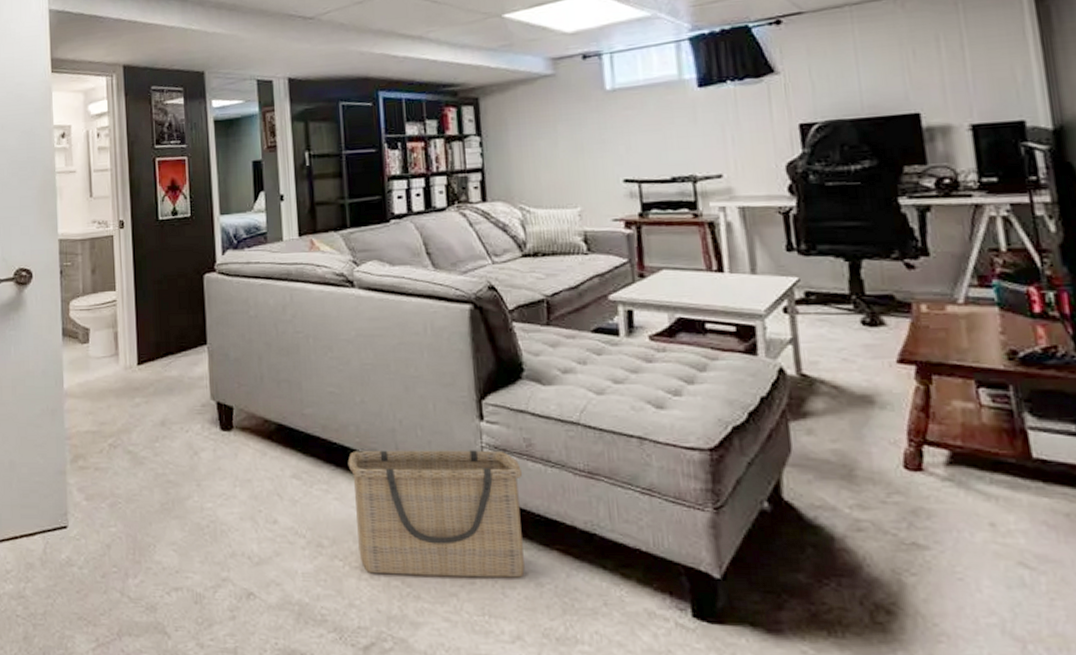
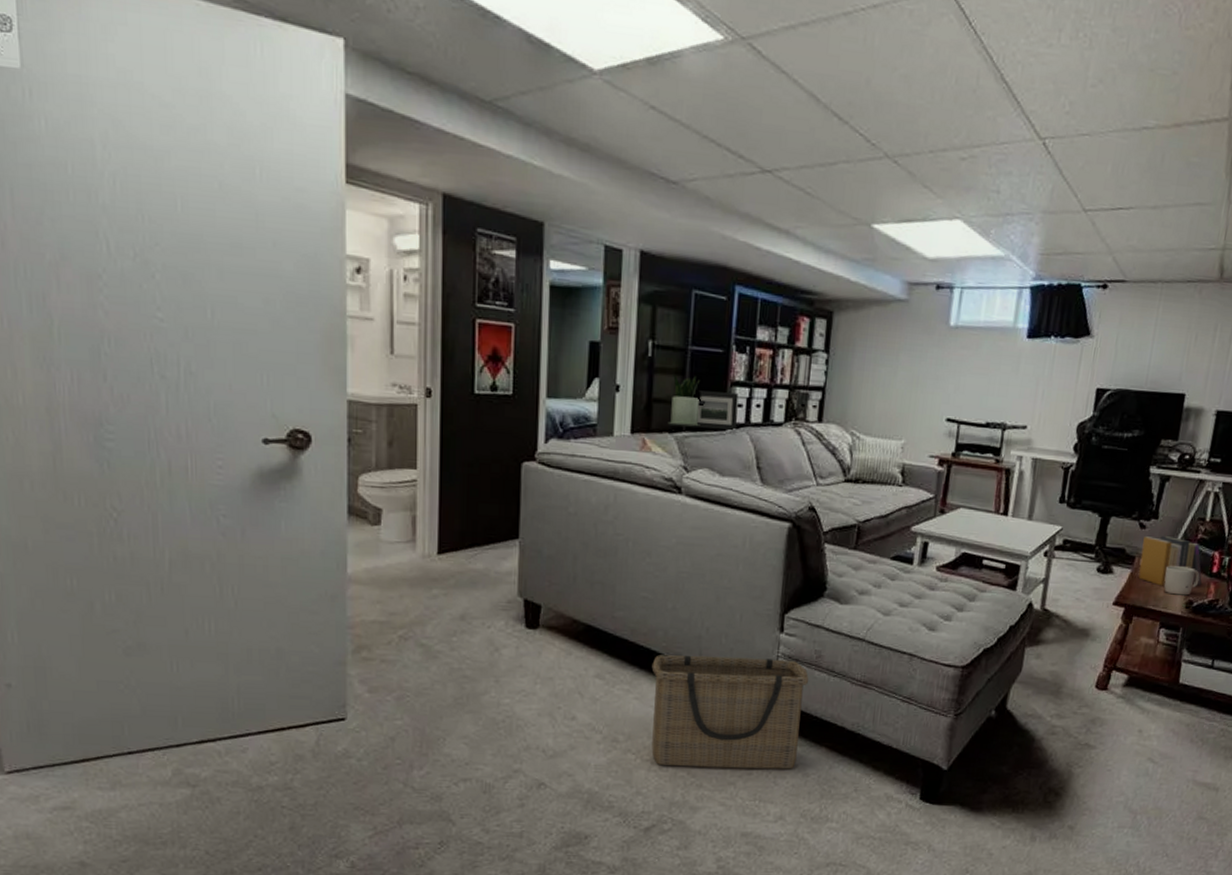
planter: none [332,177,364,225] -> present [667,375,700,429]
picture frame: none [353,186,401,224] -> present [690,390,739,431]
books: none [916,274,1024,336] -> present [1138,536,1202,586]
mug: none [960,309,1018,345] -> present [1163,566,1200,596]

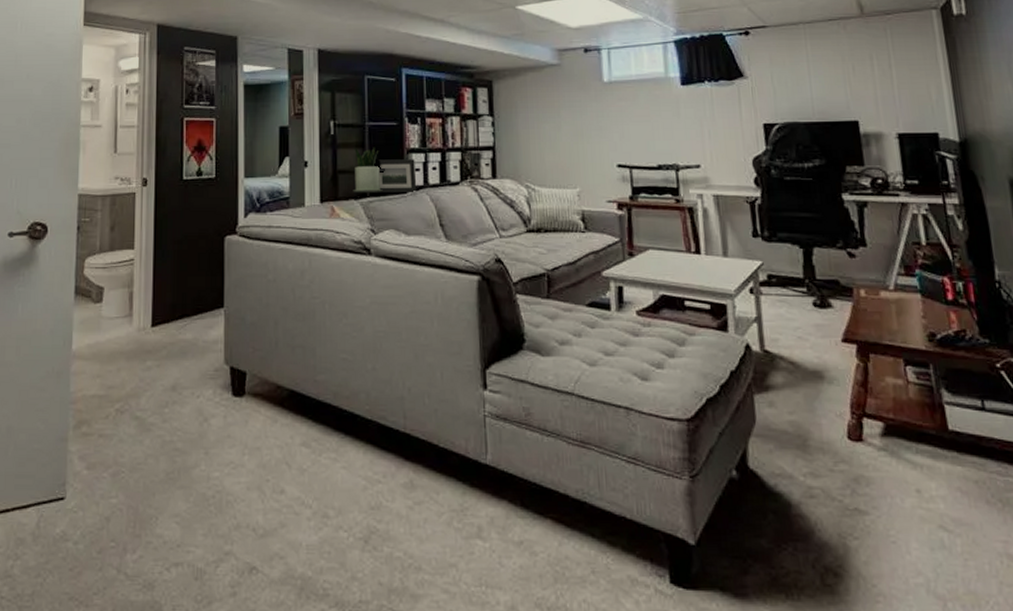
basket: present [651,655,809,769] -> none [357,418,521,548]
books: present [1138,536,1202,586] -> none [856,264,940,318]
mug: present [1163,566,1200,596] -> none [891,295,936,327]

